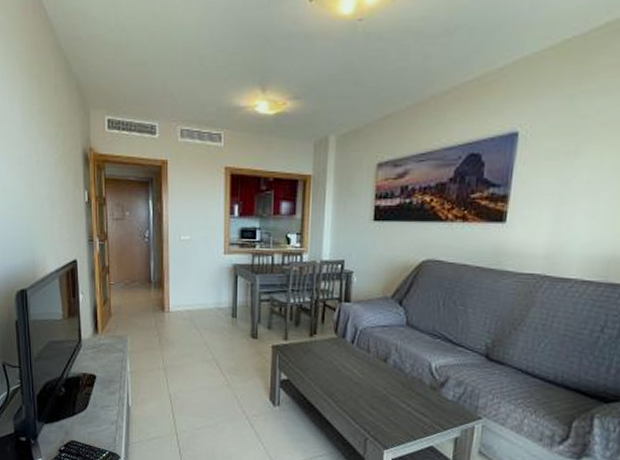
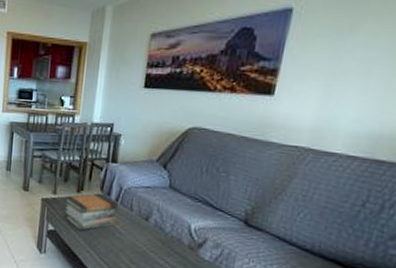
book stack: none [296,335,355,378] -> present [64,193,119,231]

